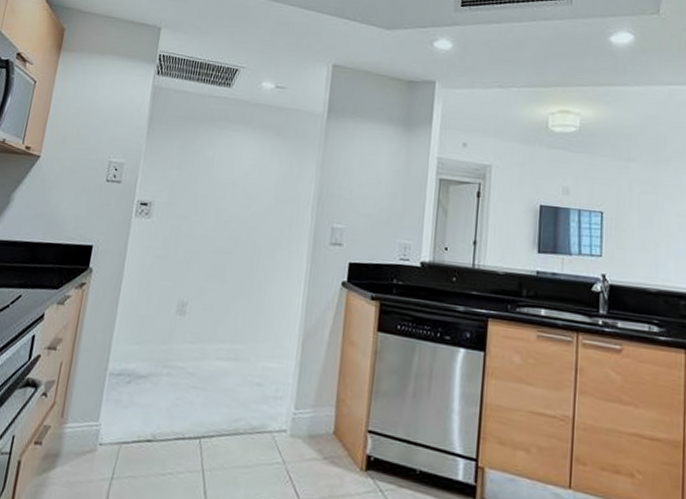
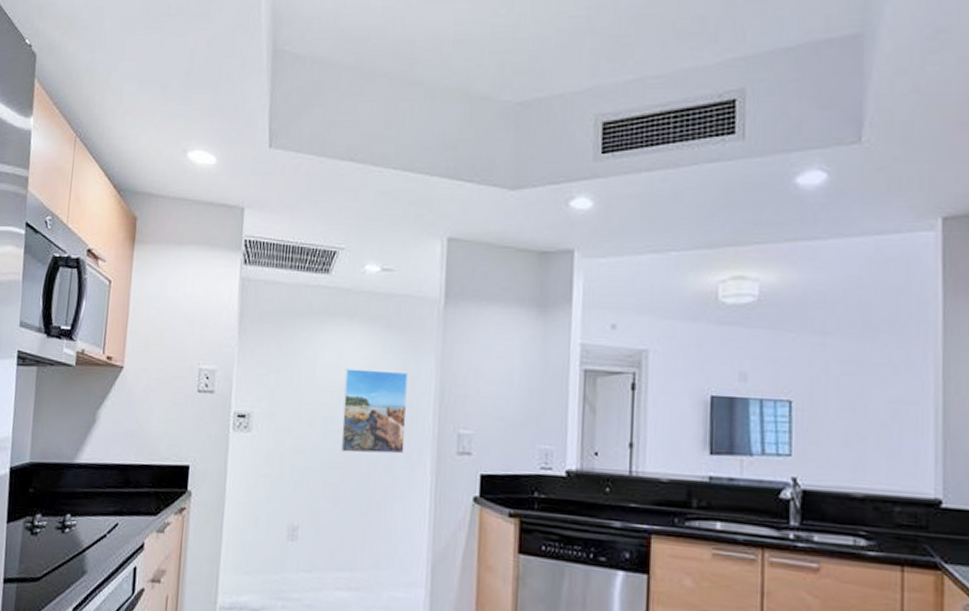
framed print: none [229,168,292,243] -> present [340,368,408,454]

